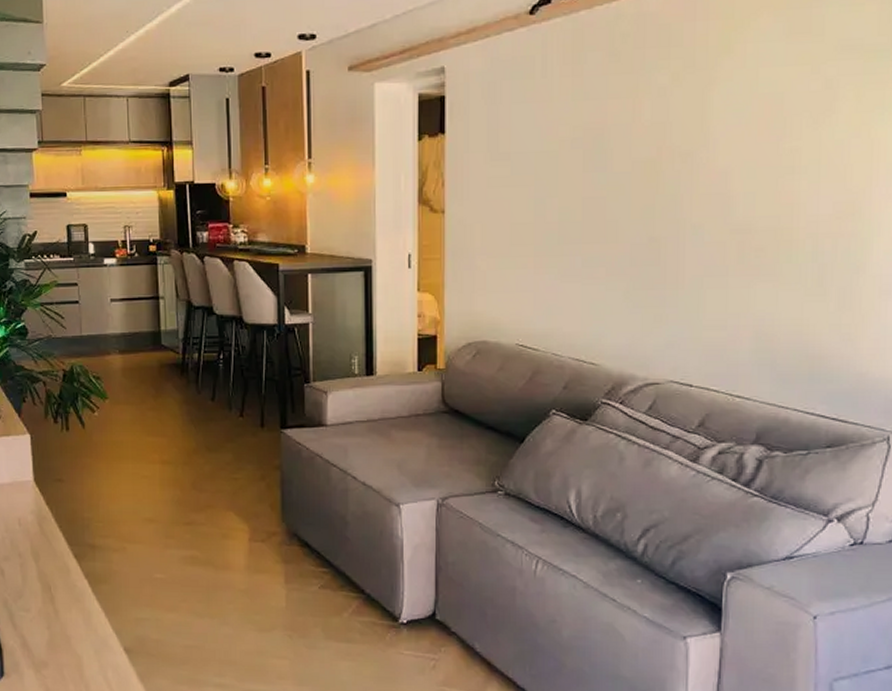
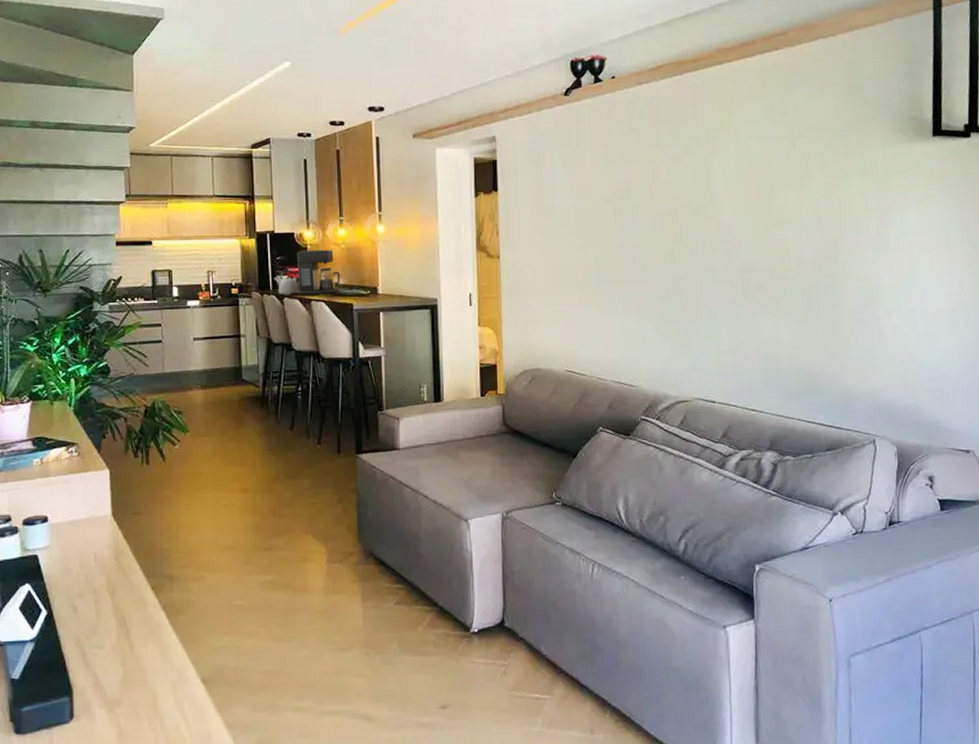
kettle: none [194,224,222,254] -> present [274,269,301,295]
coffee maker: none [217,202,266,255] -> present [296,249,341,296]

